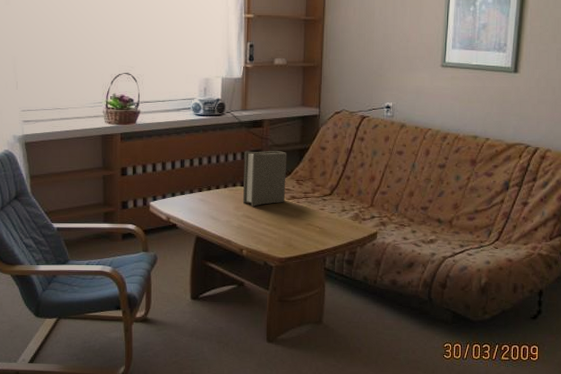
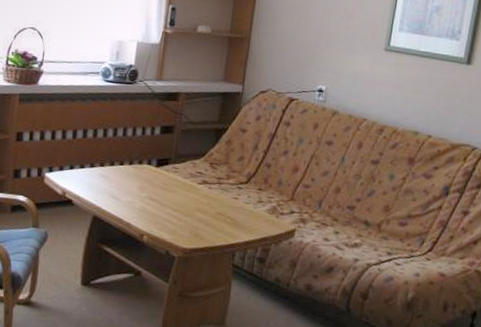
book: present [242,151,287,207] -> none [148,125,203,189]

